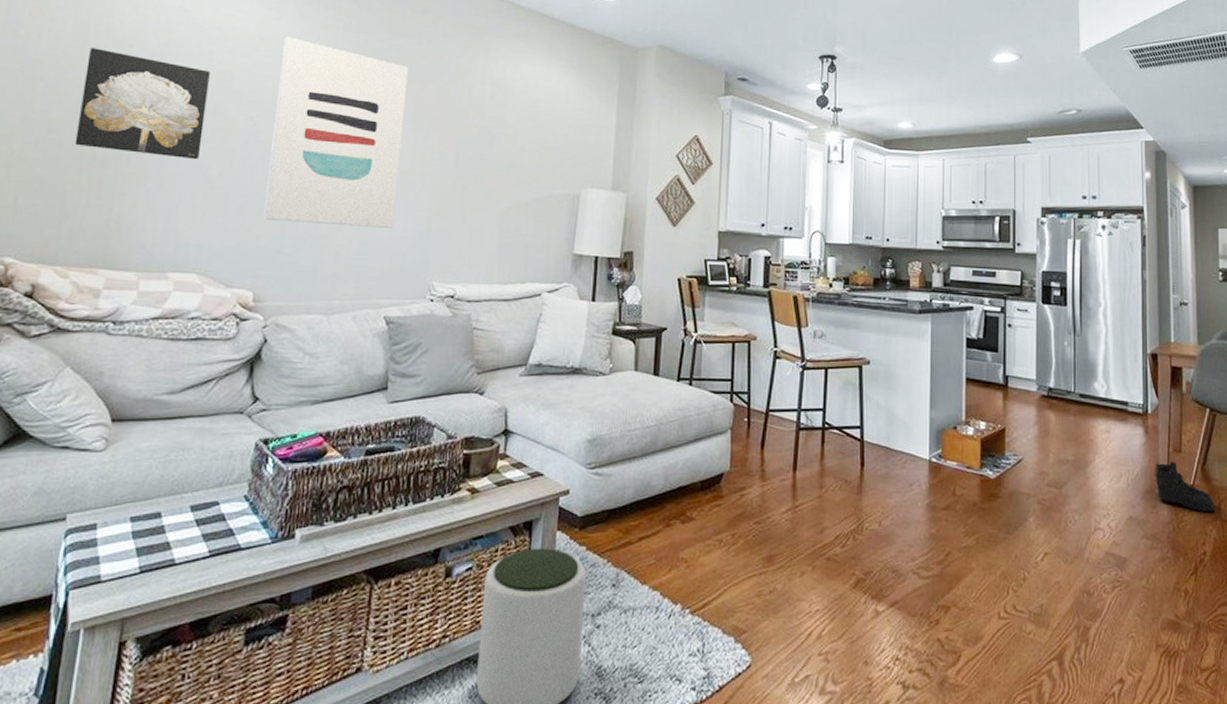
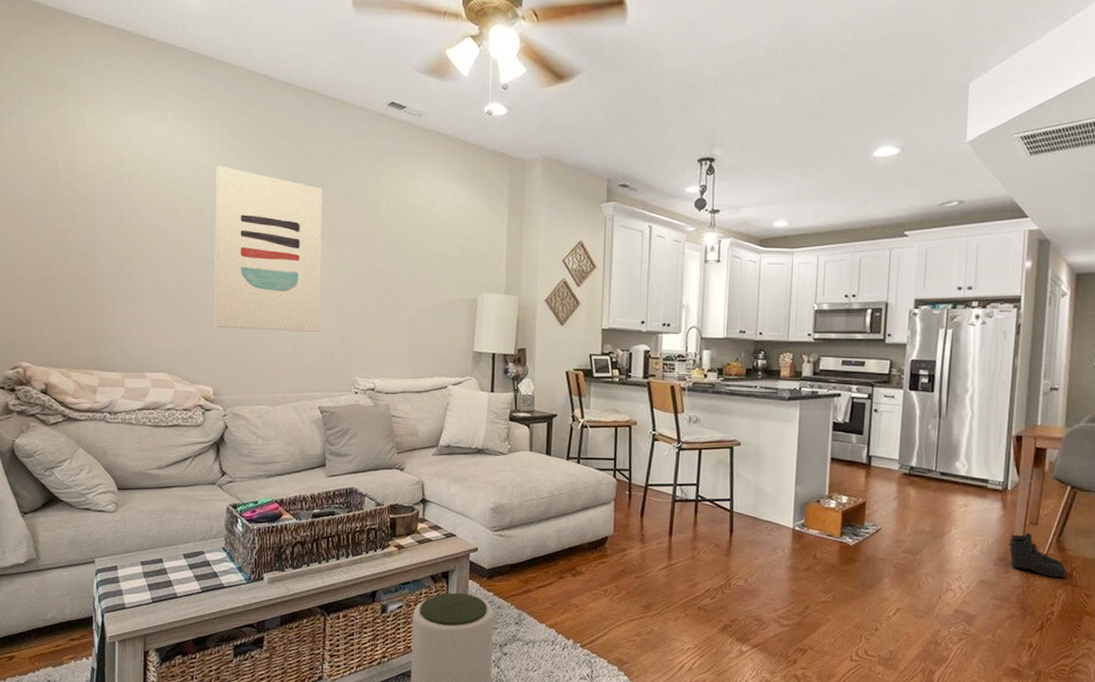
wall art: present [74,47,210,160] -> none [60,184,159,278]

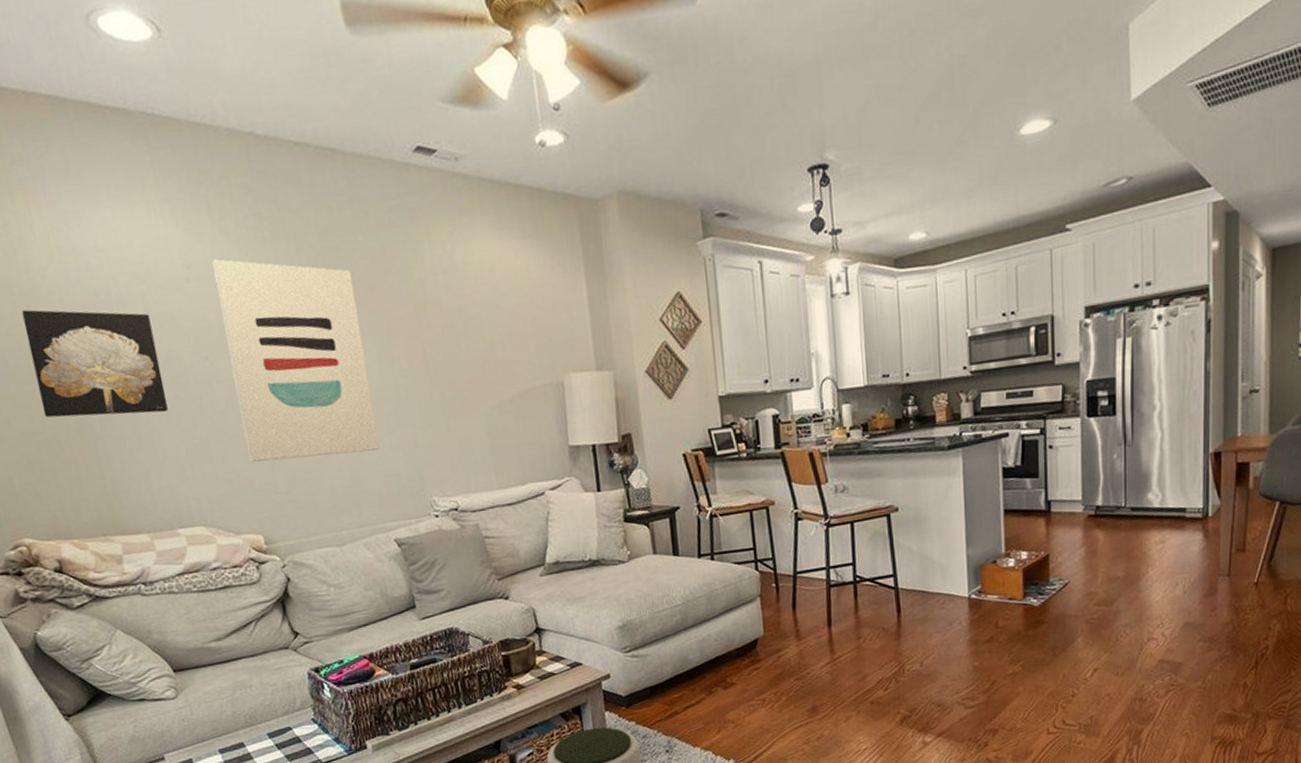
wall art: none [60,184,159,278] -> present [21,309,168,418]
boots: present [1008,533,1067,578] -> none [1213,561,1281,608]

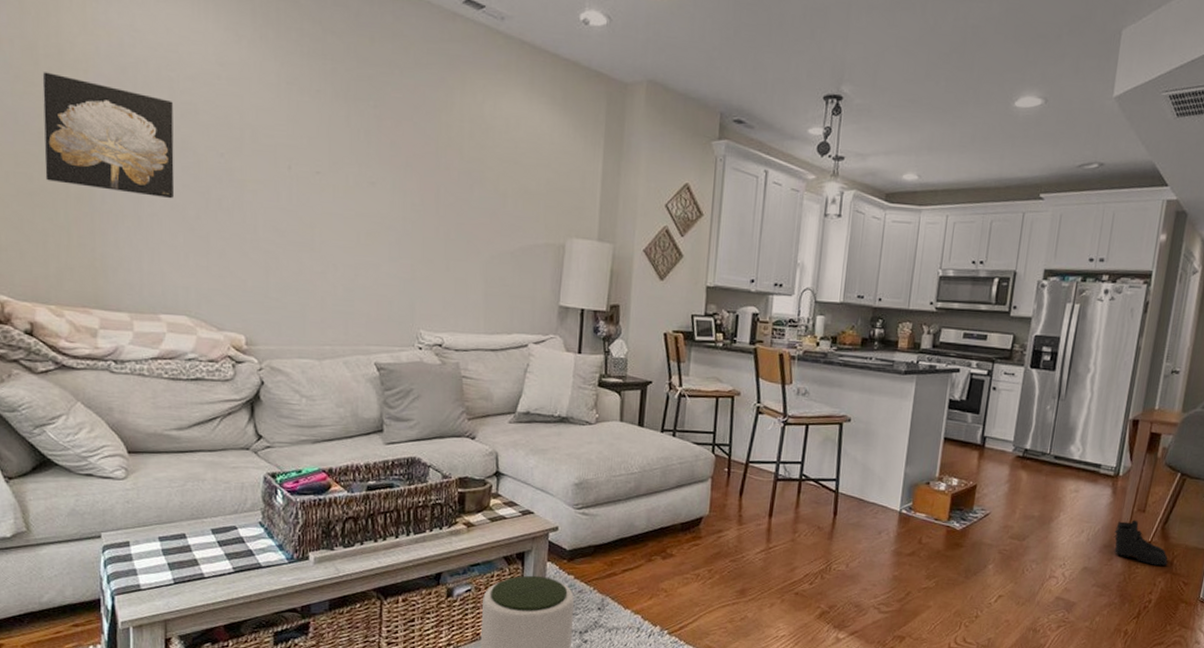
wall art: present [212,259,380,462] -> none [245,62,381,275]
boots: none [1213,561,1281,608] -> present [1113,520,1168,566]

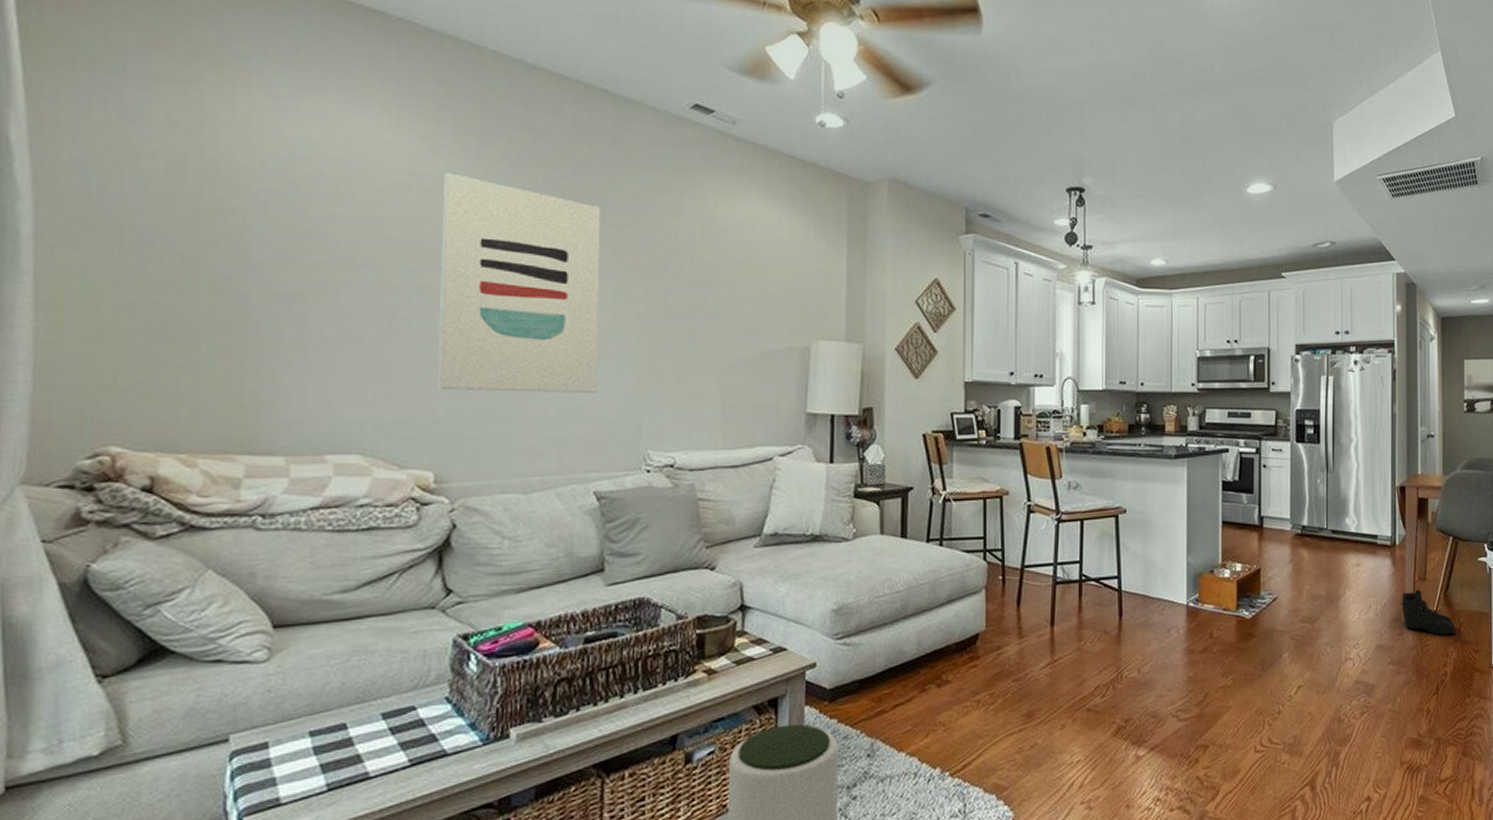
wall art: present [42,72,175,199] -> none [185,189,353,322]
wall art: none [245,62,381,275] -> present [437,172,600,393]

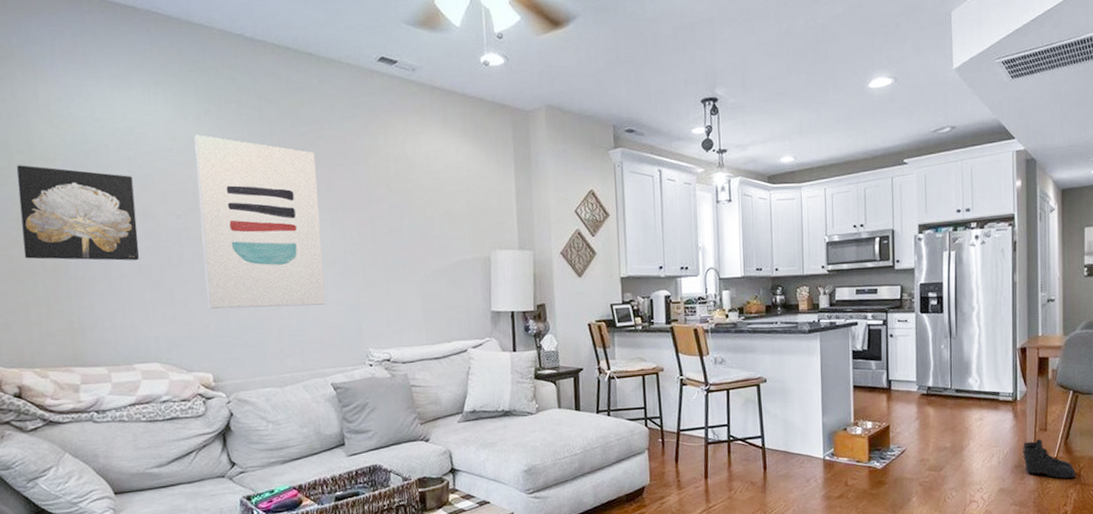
wall art: none [185,189,353,322] -> present [16,165,140,261]

